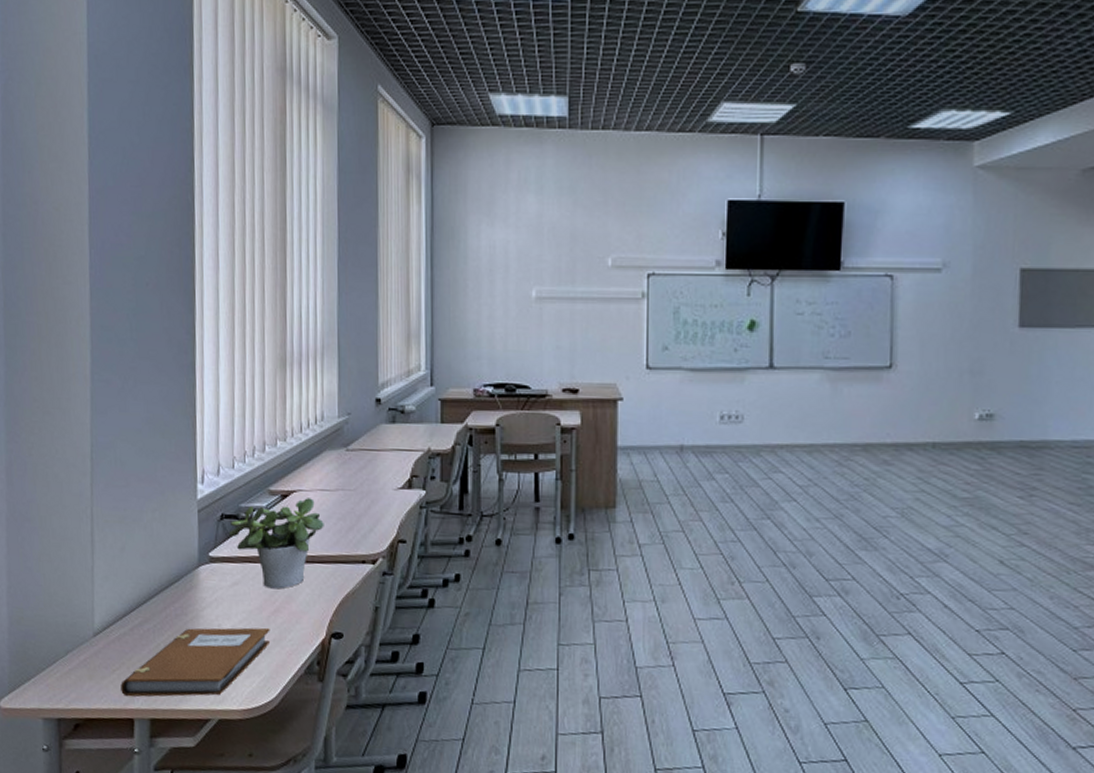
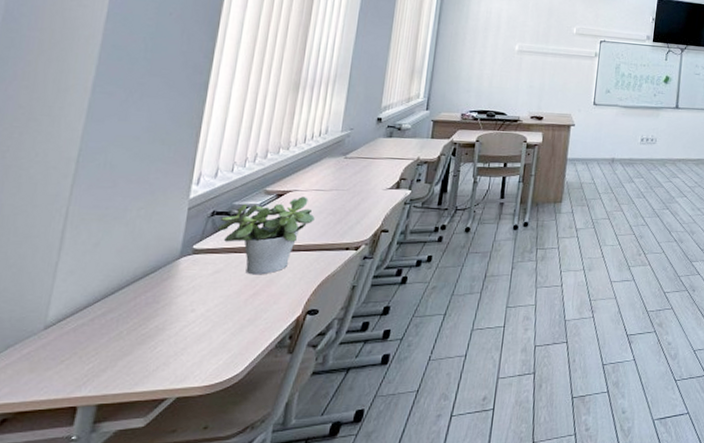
notebook: present [121,627,271,697] -> none [67,309,247,386]

